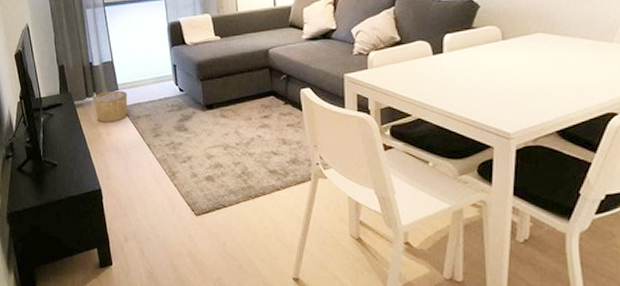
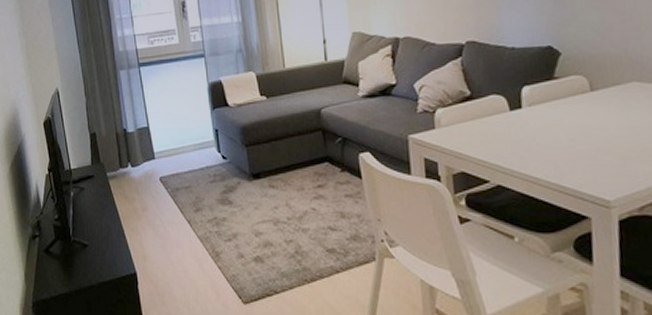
basket: present [92,90,128,122] -> none [126,159,165,196]

